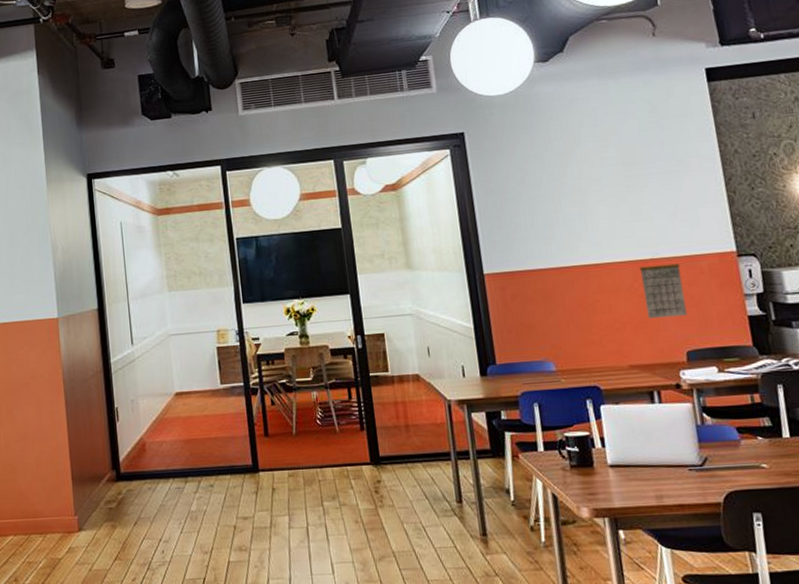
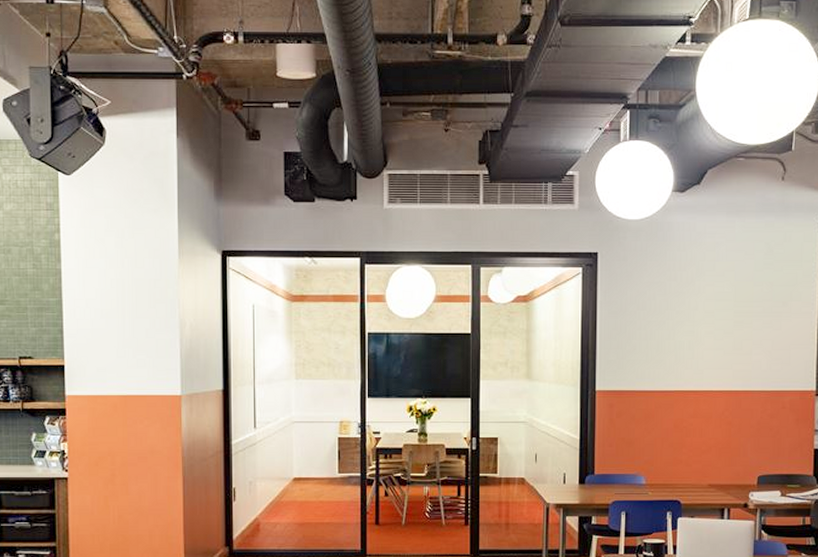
calendar: present [639,257,687,319] -> none [731,389,767,445]

